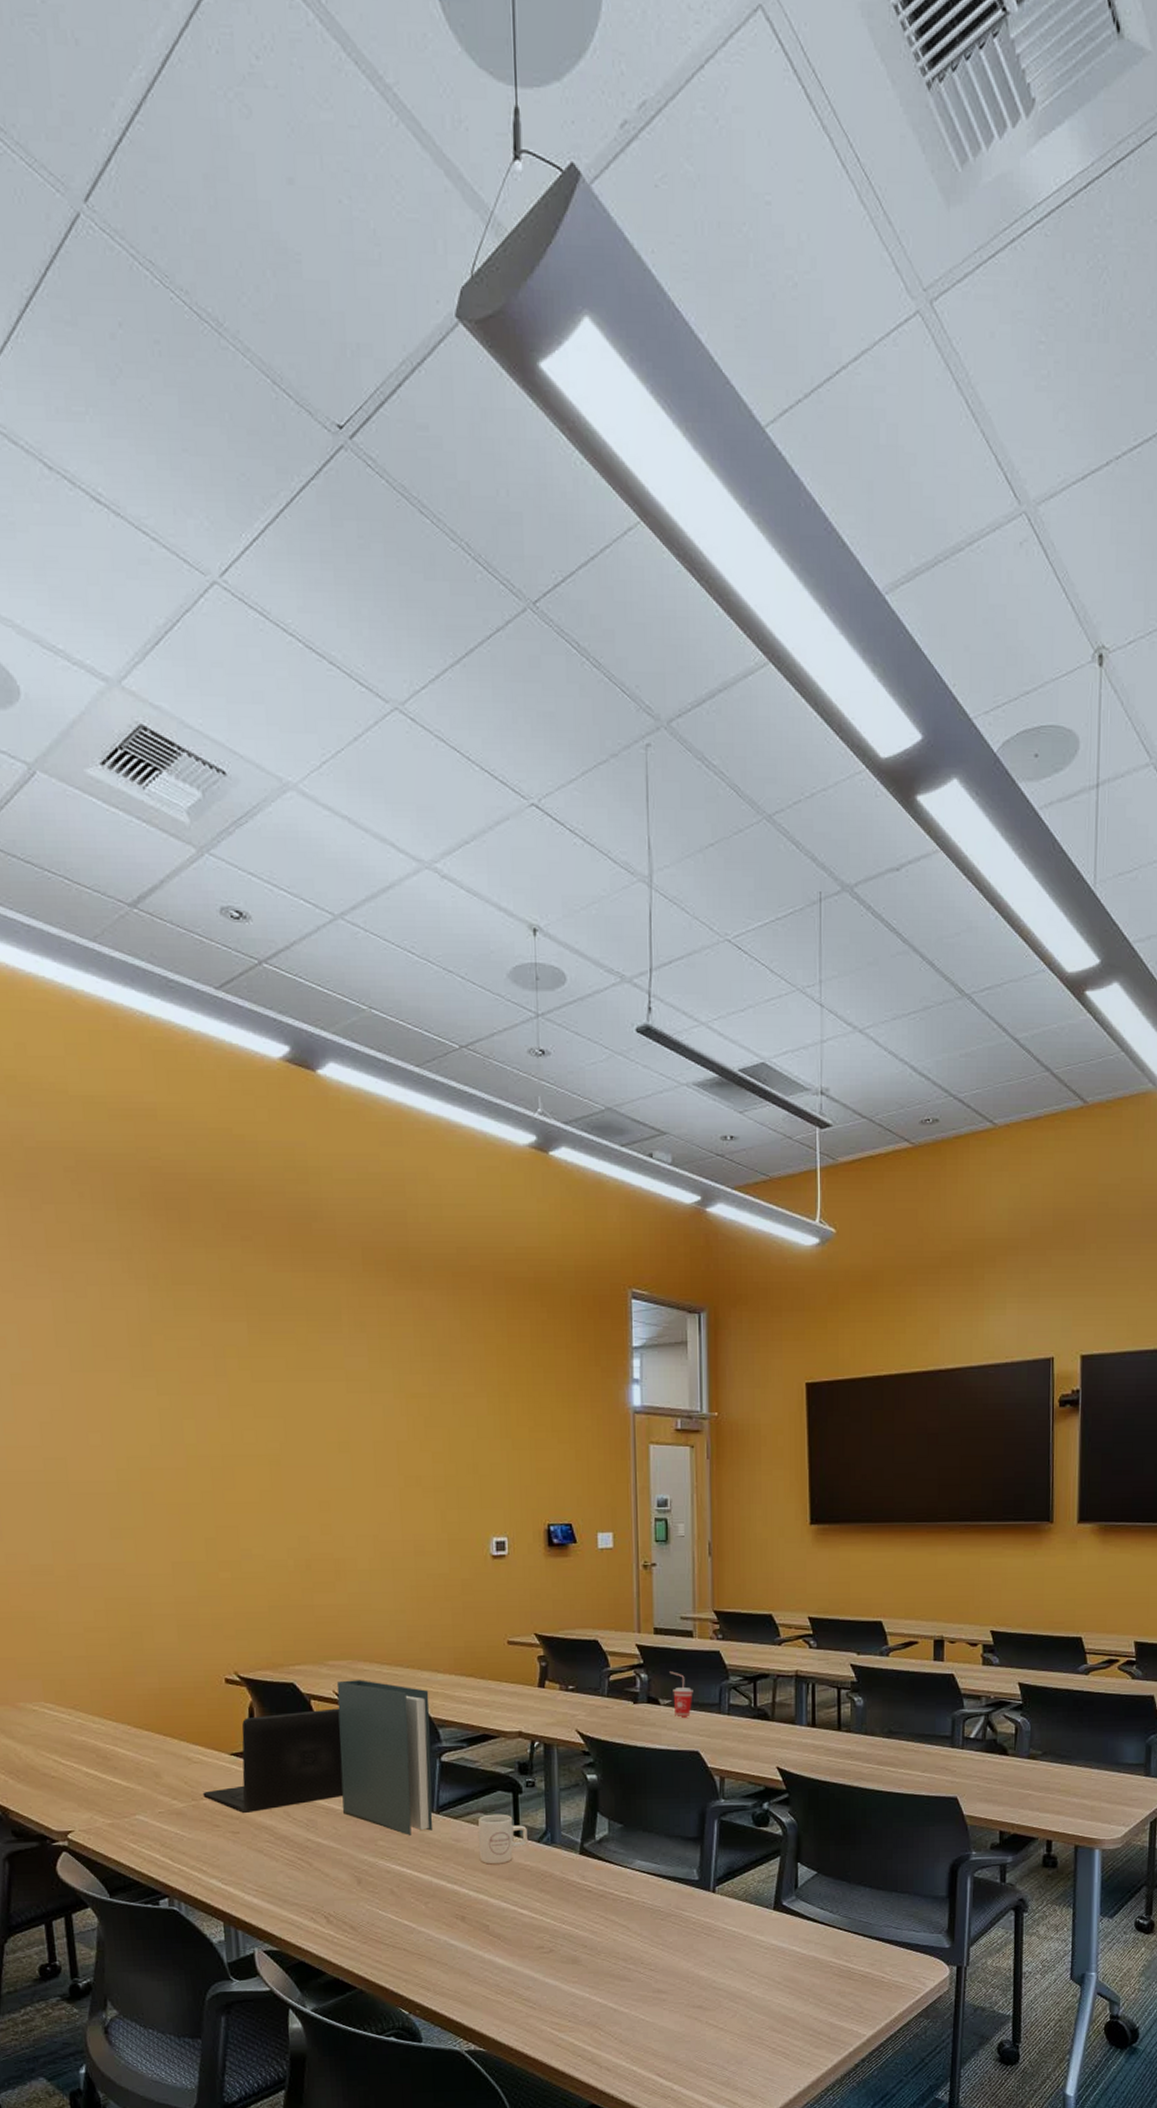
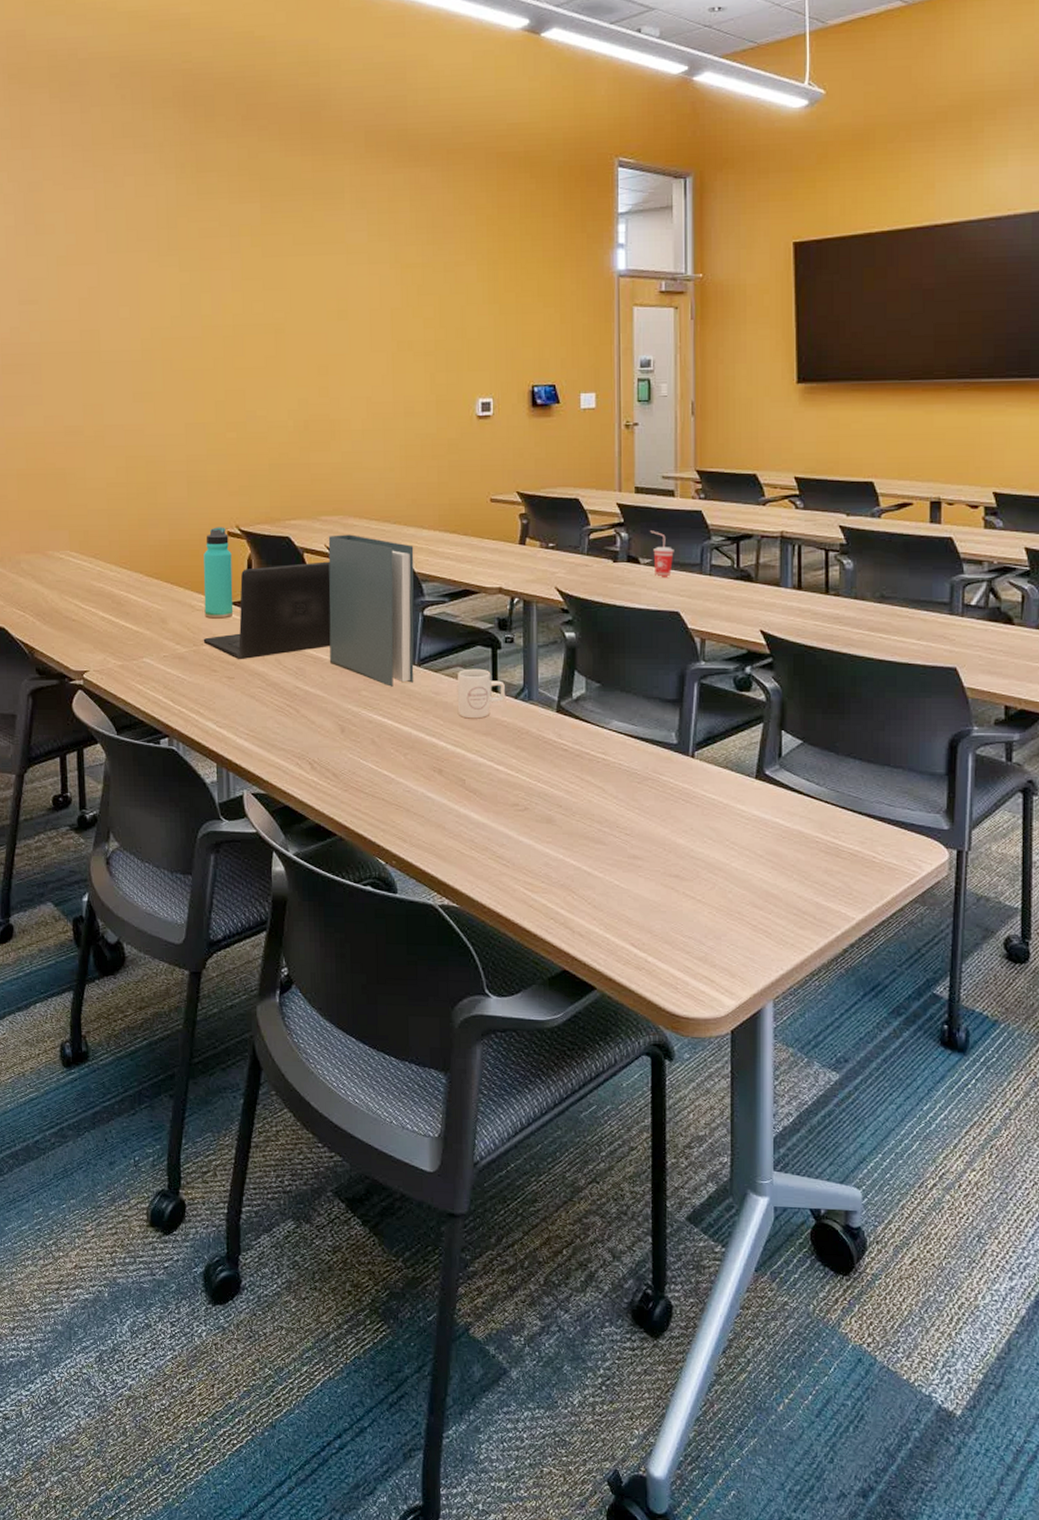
thermos bottle: none [199,1673,236,1772] -> present [203,527,234,620]

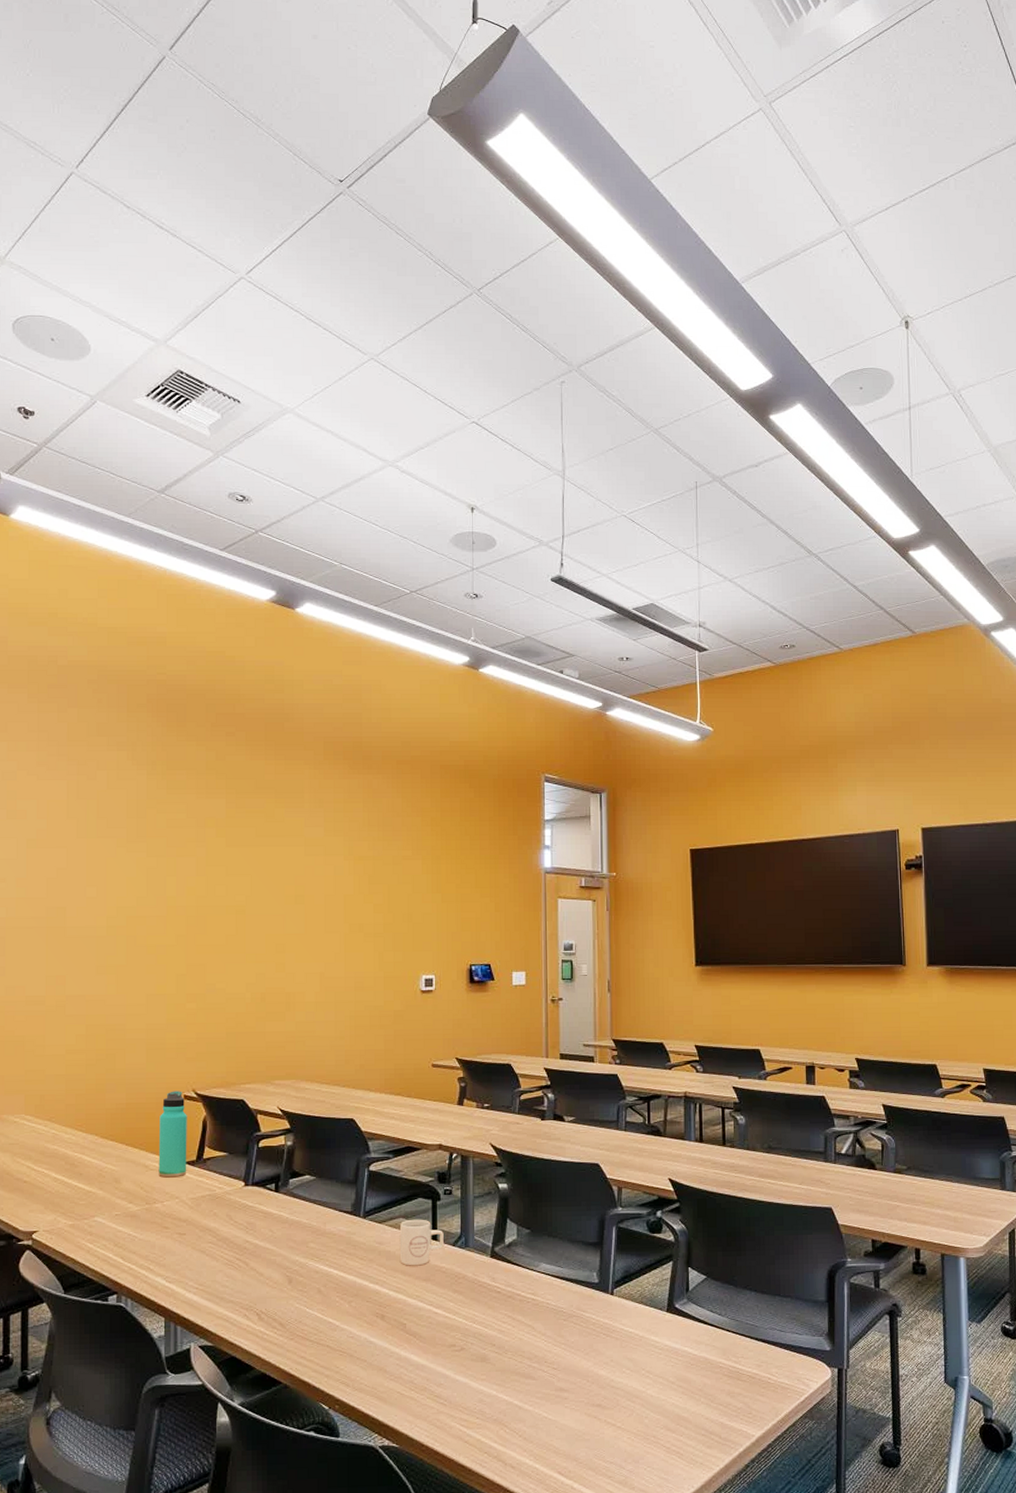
laptop: present [203,561,331,660] -> none [156,1122,282,1217]
binder: present [328,534,414,687] -> none [280,1097,361,1238]
beverage cup: present [650,531,674,579] -> none [573,1092,594,1134]

